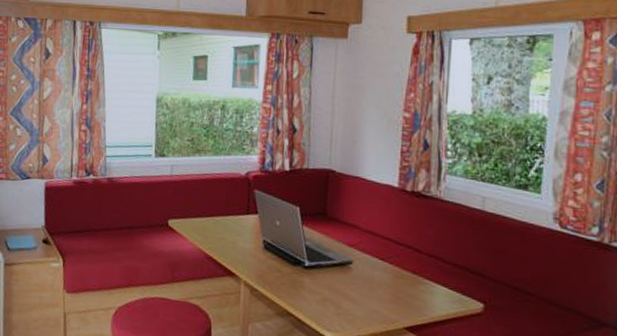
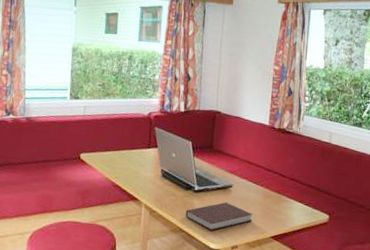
notebook: none [294,281,380,316] -> present [185,202,253,230]

